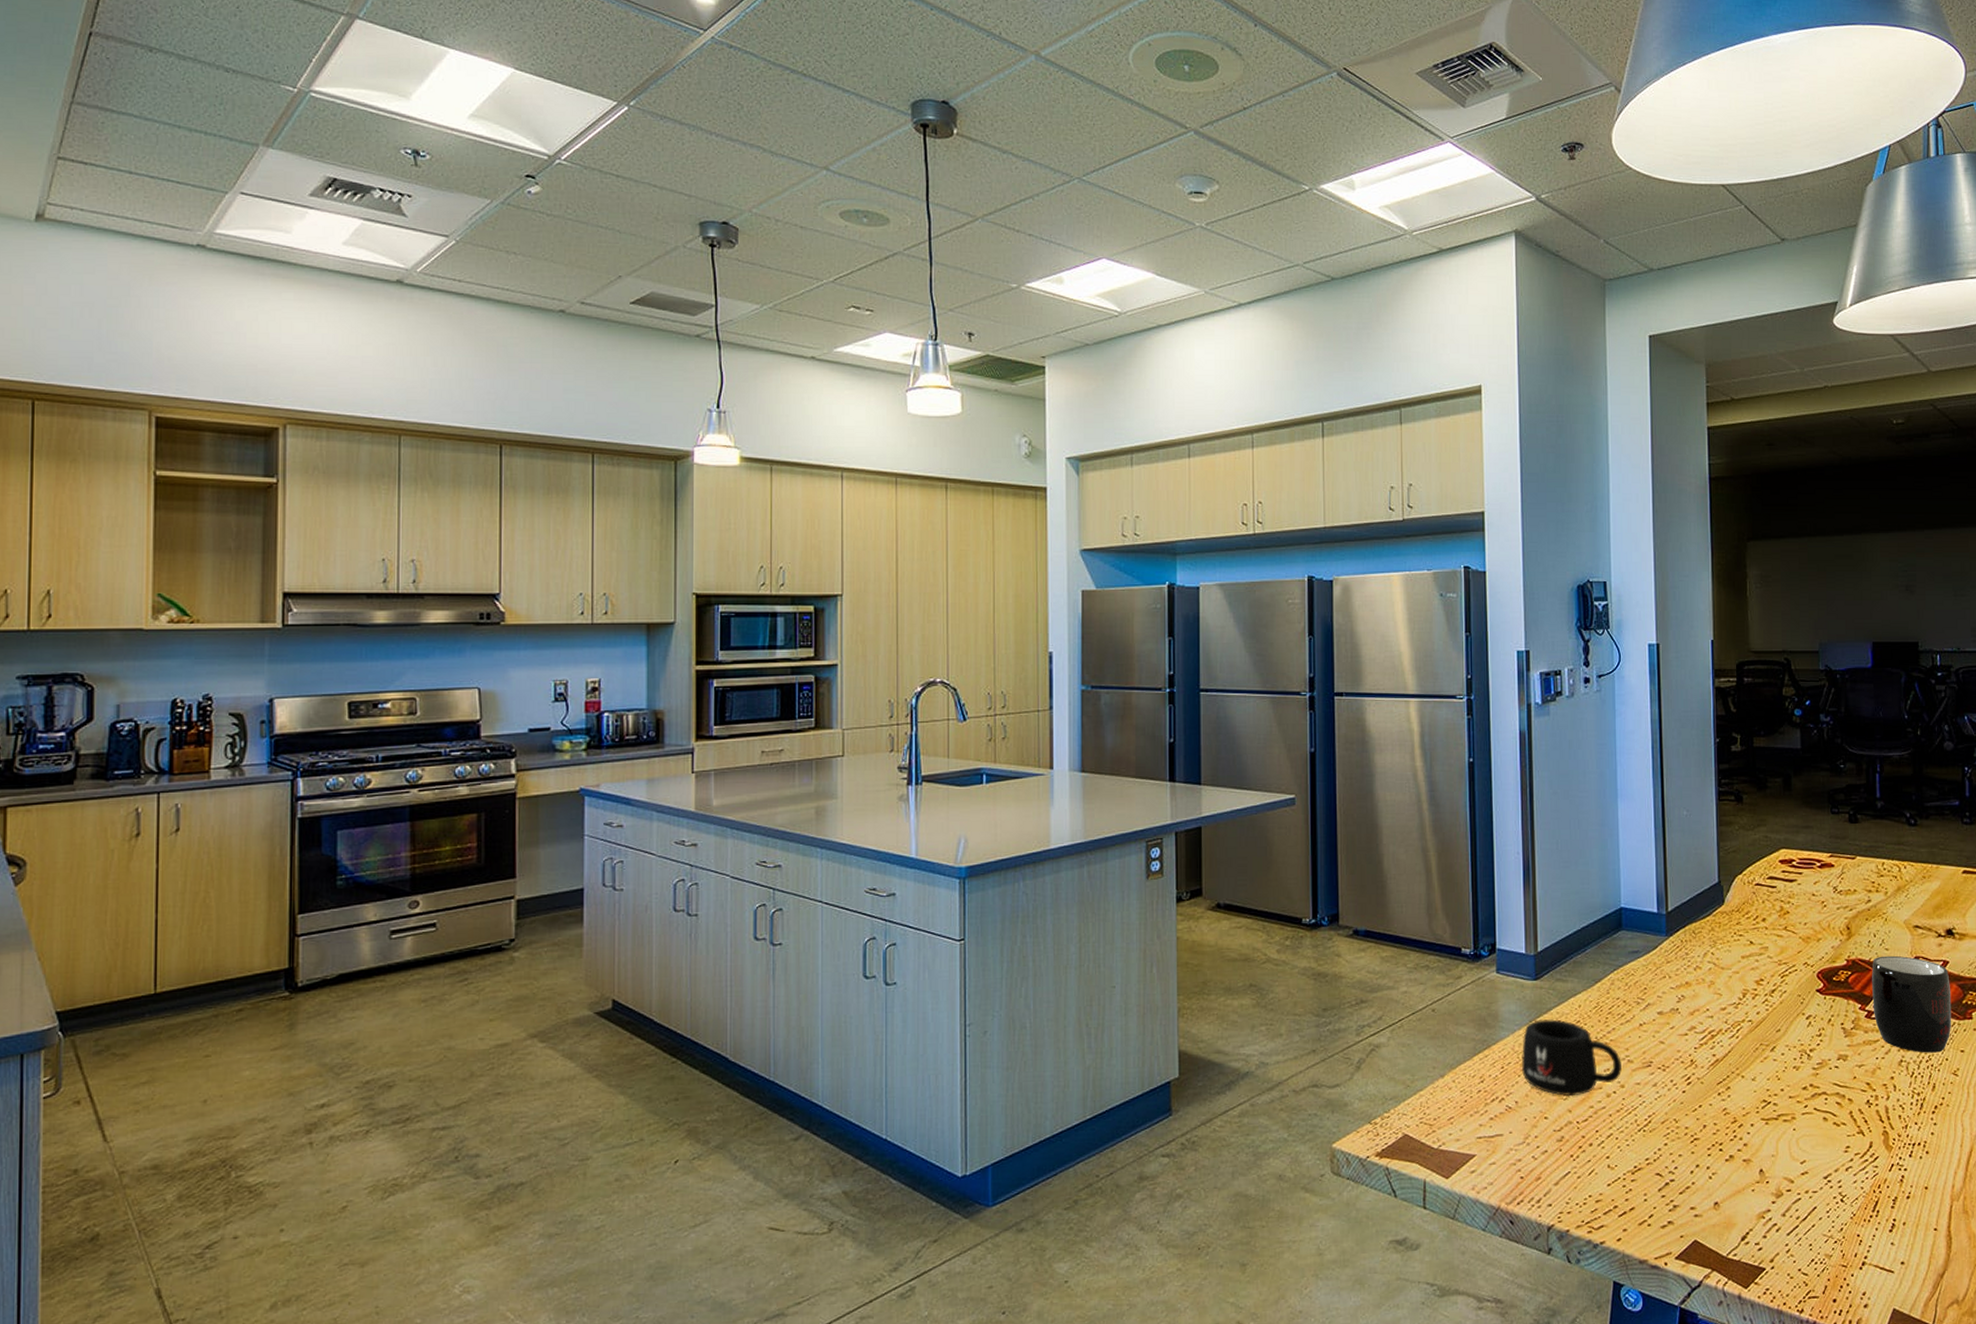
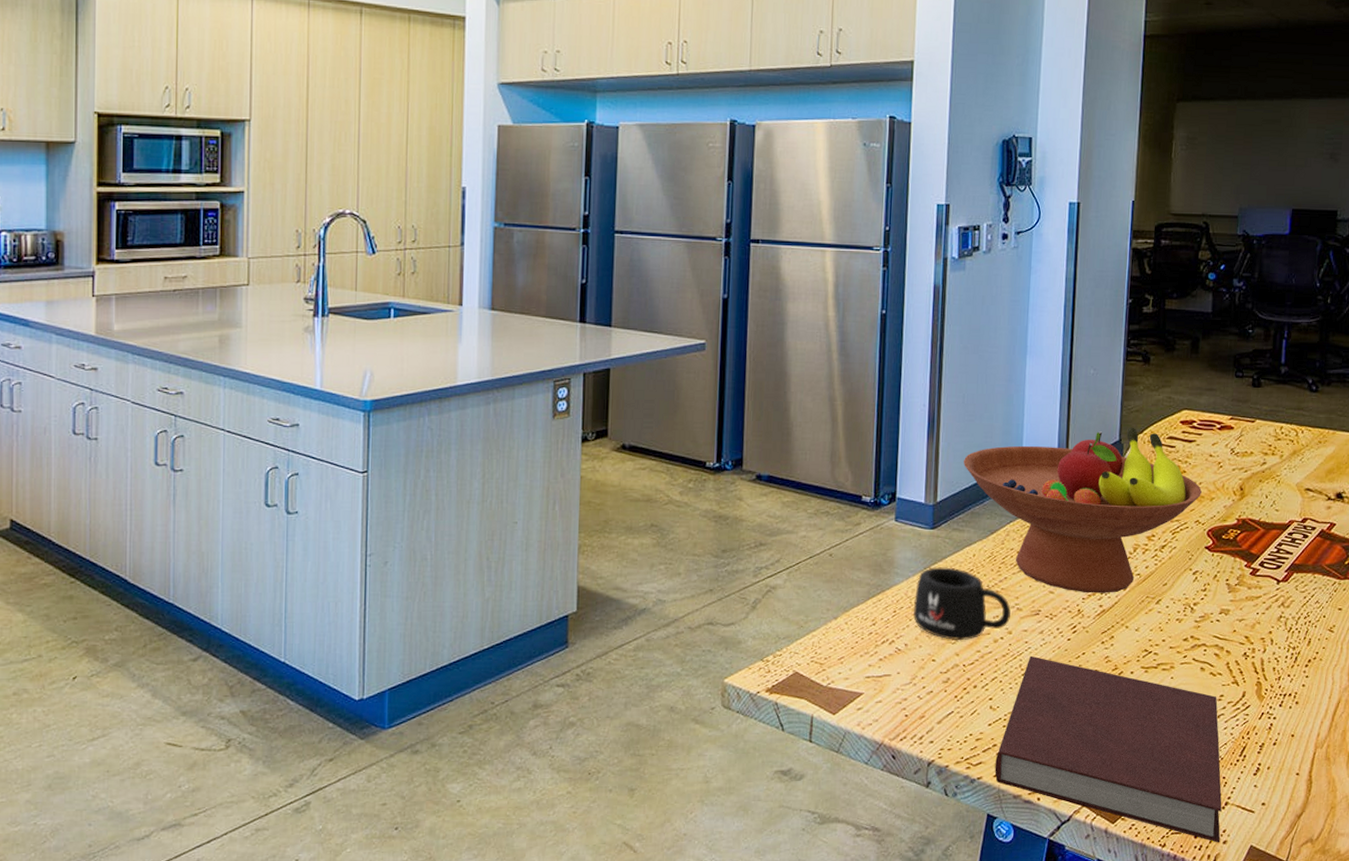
fruit bowl: none [1561,868,1807,1043] -> present [963,427,1202,593]
notebook: none [1617,1110,1861,1307] -> present [994,655,1222,843]
mug: present [1871,955,1952,1053] -> none [1258,516,1335,610]

